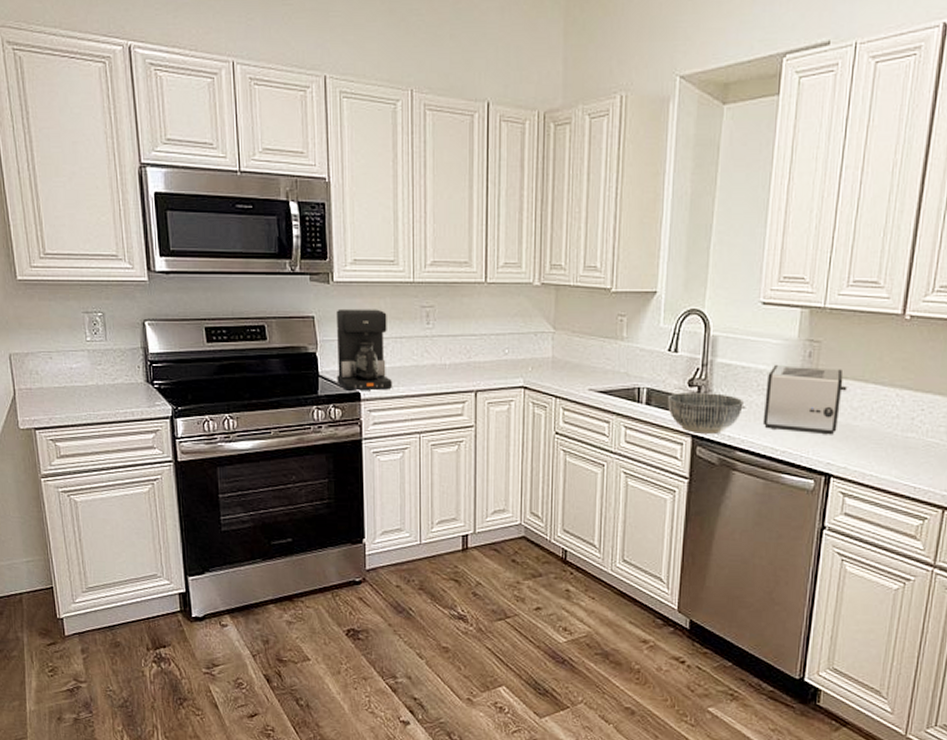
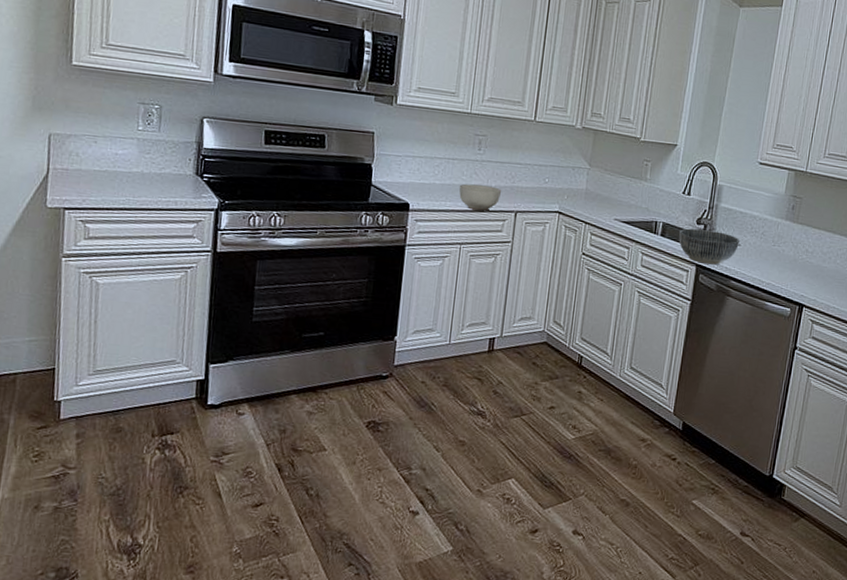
coffee maker: present [336,308,392,391] -> none [388,128,443,203]
bowl: none [410,364,458,394] -> present [458,184,502,211]
toaster: present [762,364,848,435] -> none [753,212,820,273]

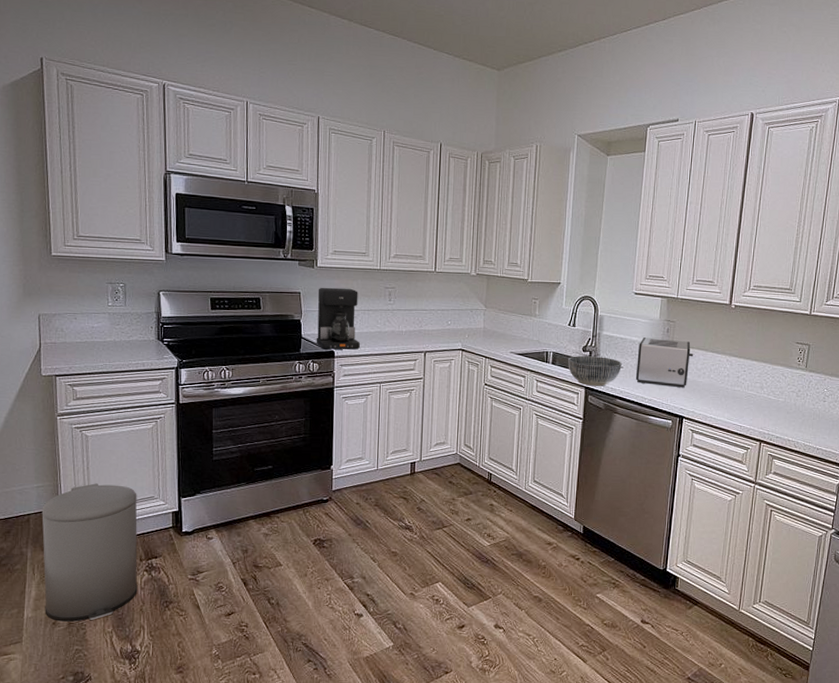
pedal bin: none [25,340,155,506] -> present [42,483,138,622]
coffee maker: none [388,128,443,203] -> present [316,287,360,350]
bowl: present [458,184,502,211] -> none [375,331,412,353]
toaster: none [753,212,820,273] -> present [635,336,694,388]

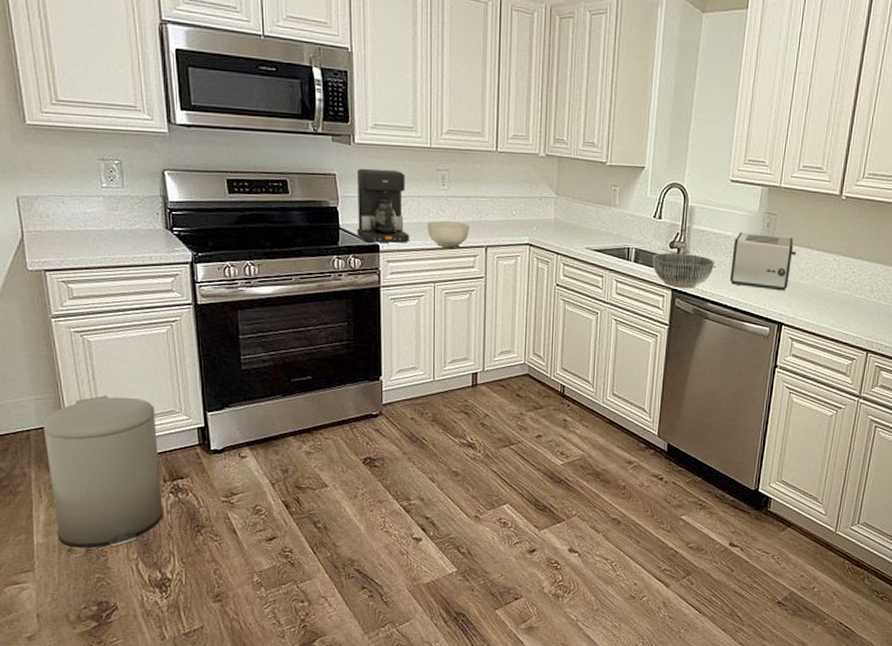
bowl: none [375,331,412,353] -> present [426,221,470,248]

